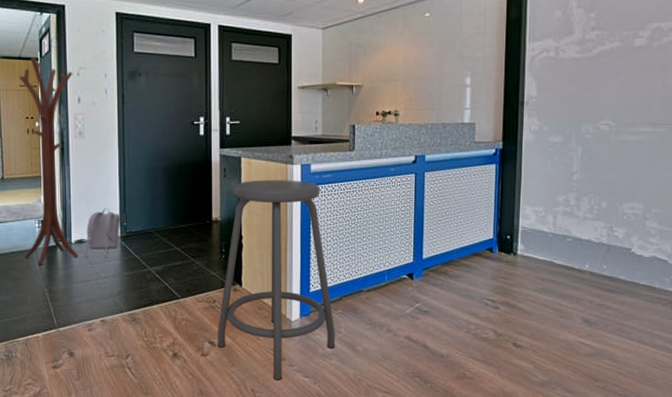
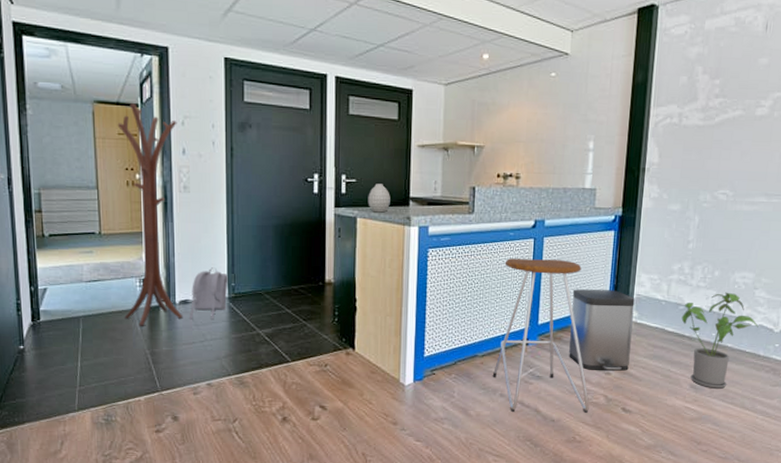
bar stool: present [218,180,335,380] -> none [329,241,448,444]
vase: none [251,124,273,152] -> present [368,184,390,213]
bar stool: none [378,194,479,348] -> present [492,258,590,413]
pedal bin: none [455,223,520,305] -> present [569,289,635,371]
house plant: none [570,223,652,324] -> present [681,292,759,390]

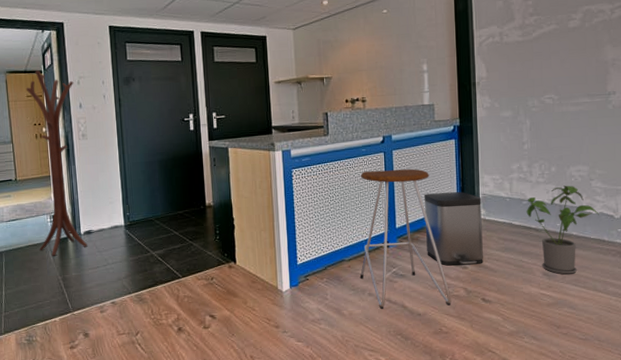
backpack: present [190,267,228,319] -> none [93,201,124,247]
vase: present [368,184,390,213] -> none [236,117,256,142]

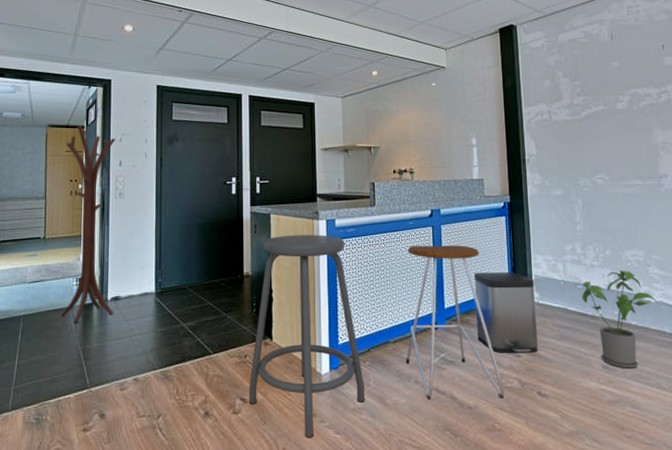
bar stool: none [217,165,323,346] -> present [249,234,365,438]

